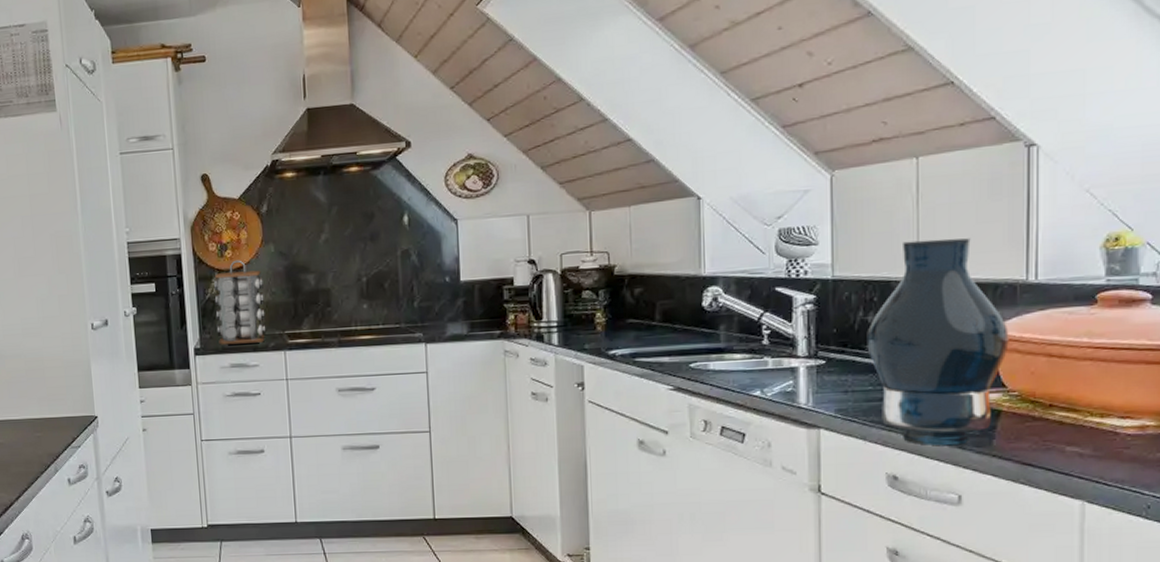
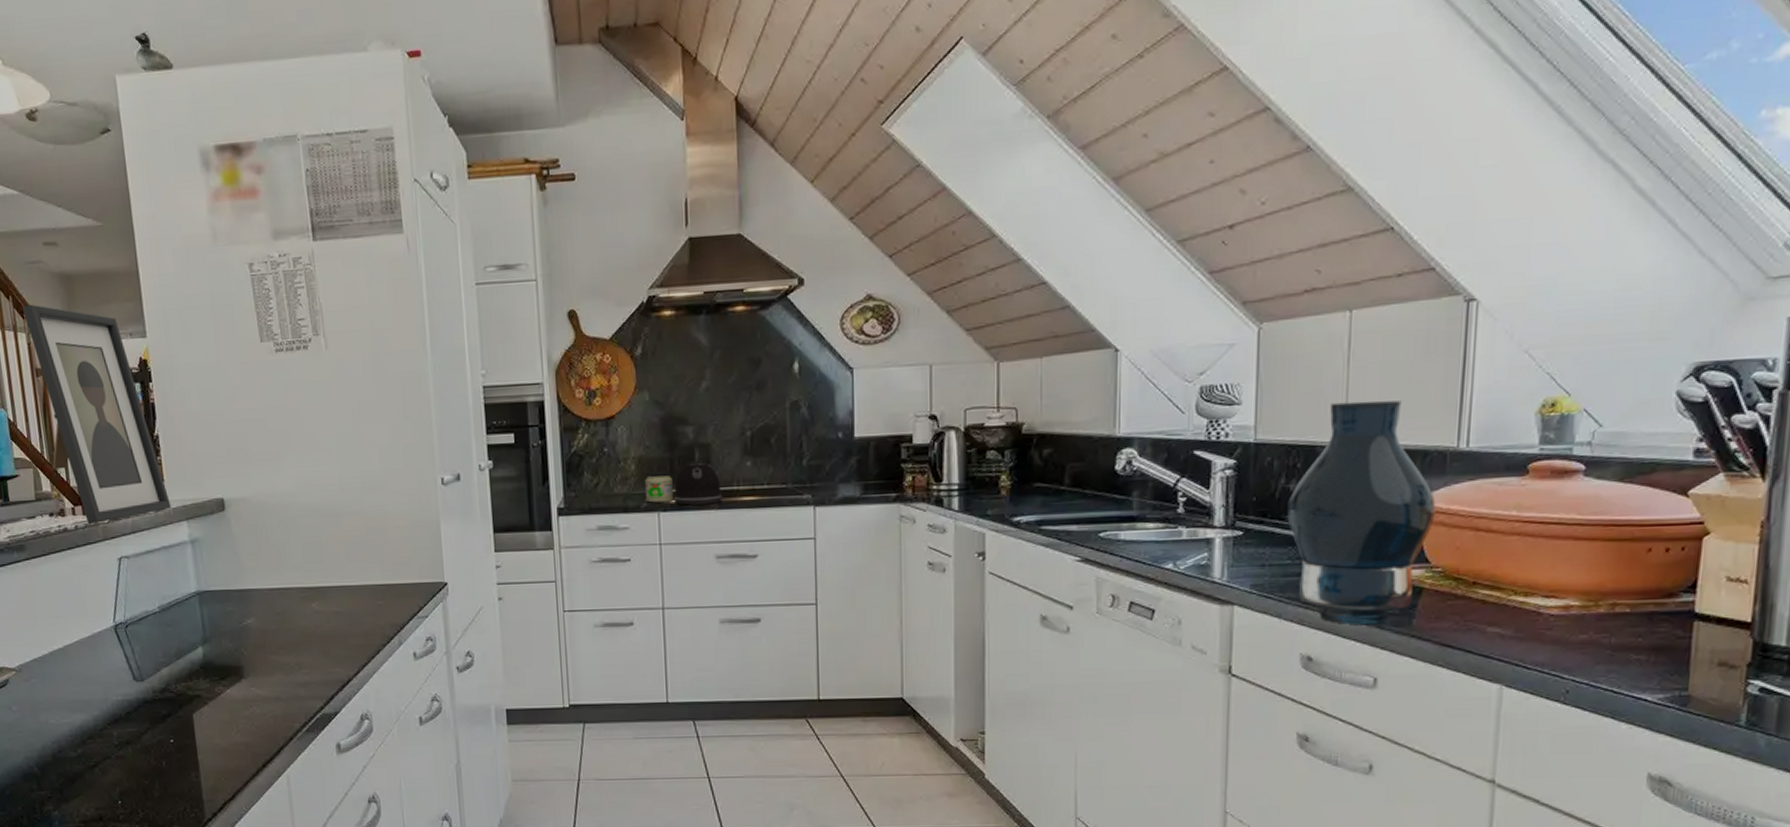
spice rack: present [214,260,267,346] -> none [581,409,639,506]
jar: none [271,314,298,343] -> present [644,471,673,503]
kettle: none [297,289,342,345] -> present [673,444,722,506]

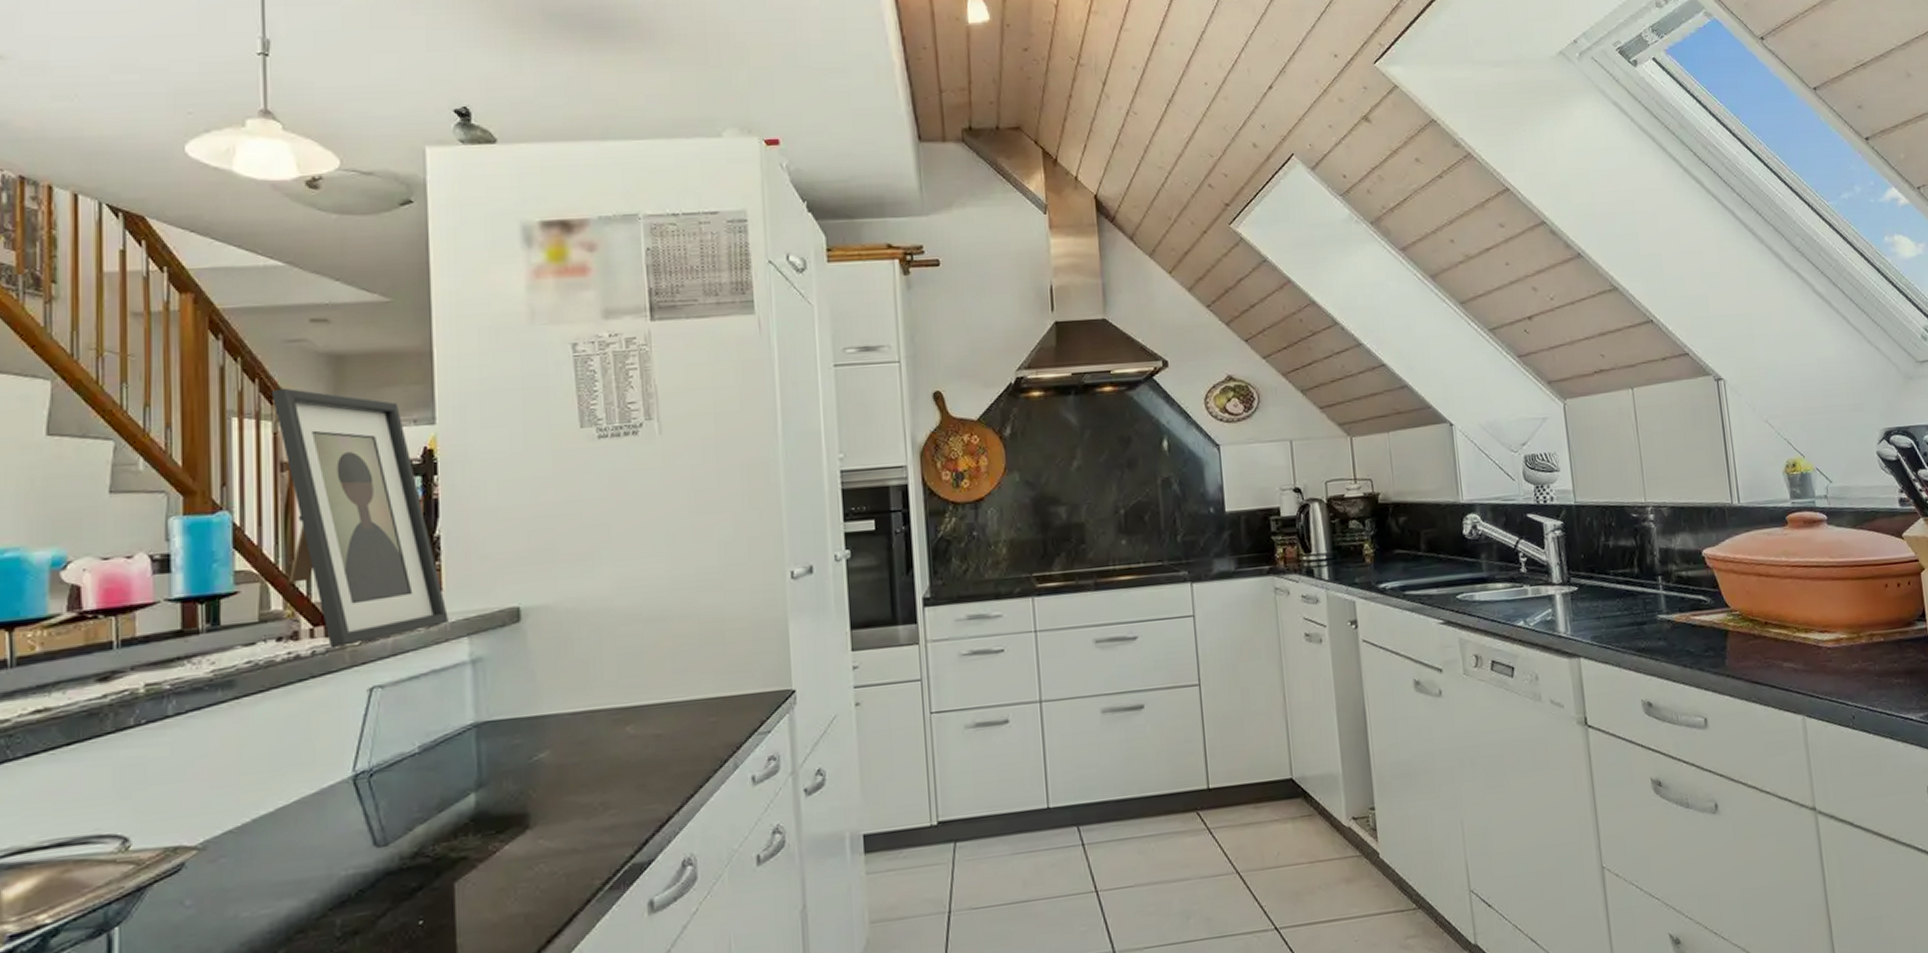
jar: present [644,471,673,503] -> none [1016,553,1048,588]
kettle: present [673,444,722,506] -> none [1047,524,1099,589]
vase: present [1287,400,1436,626] -> none [1610,464,1726,669]

